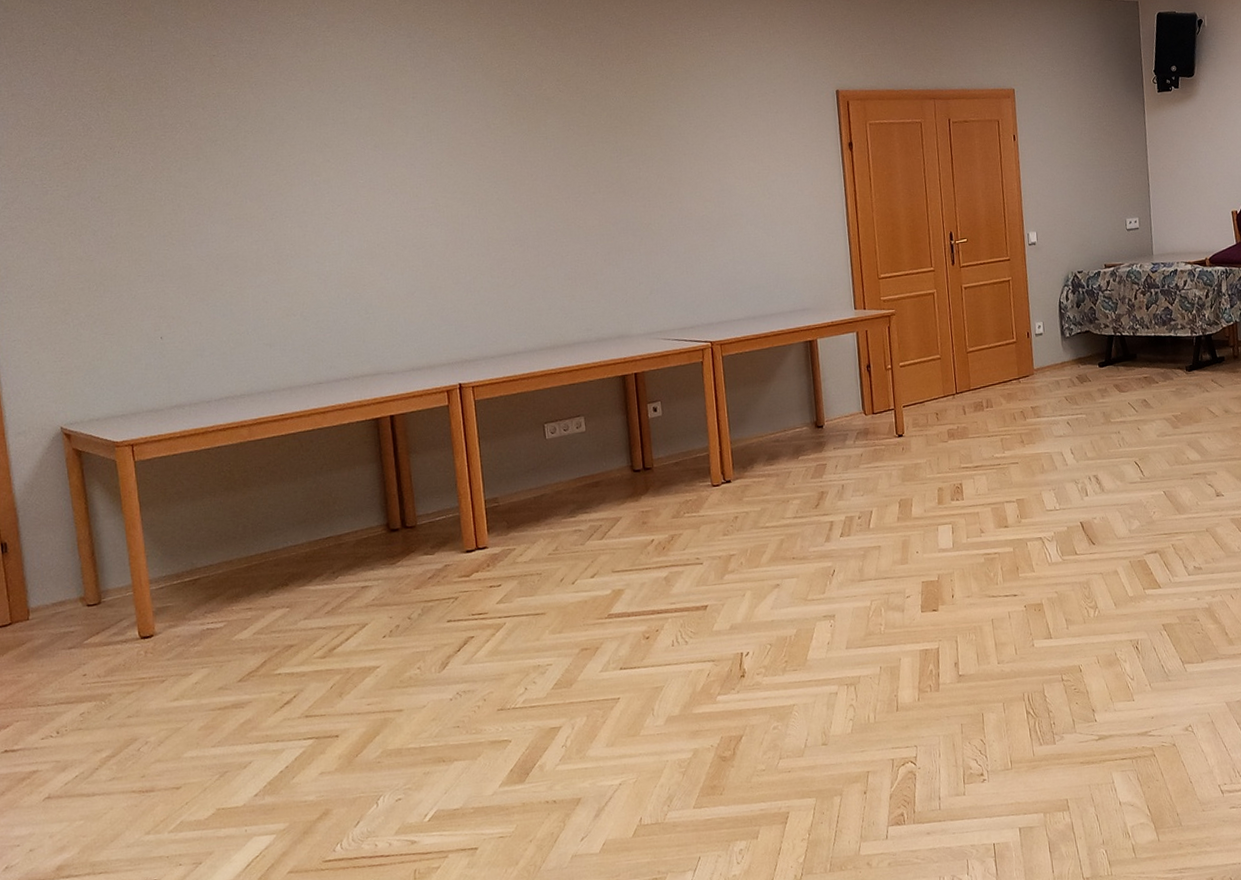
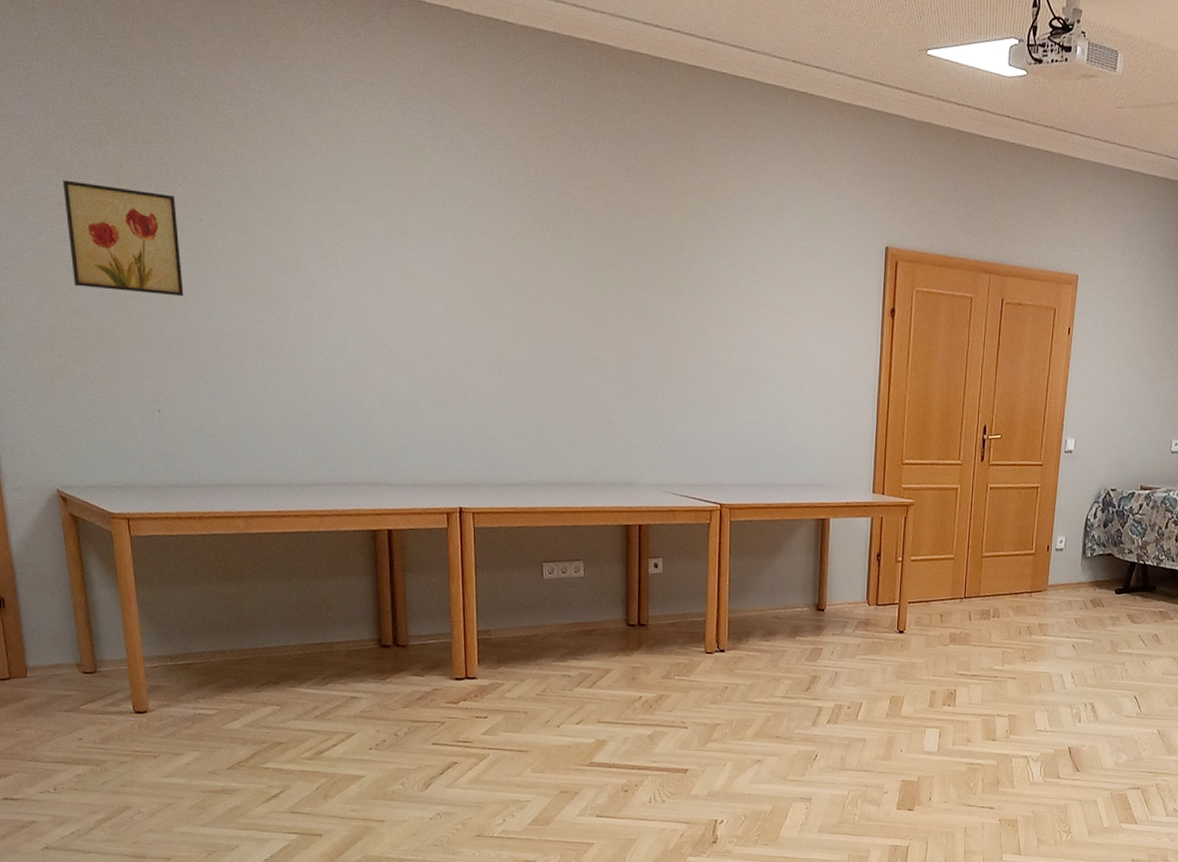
wall art: none [67,141,184,236] -> present [63,179,184,297]

